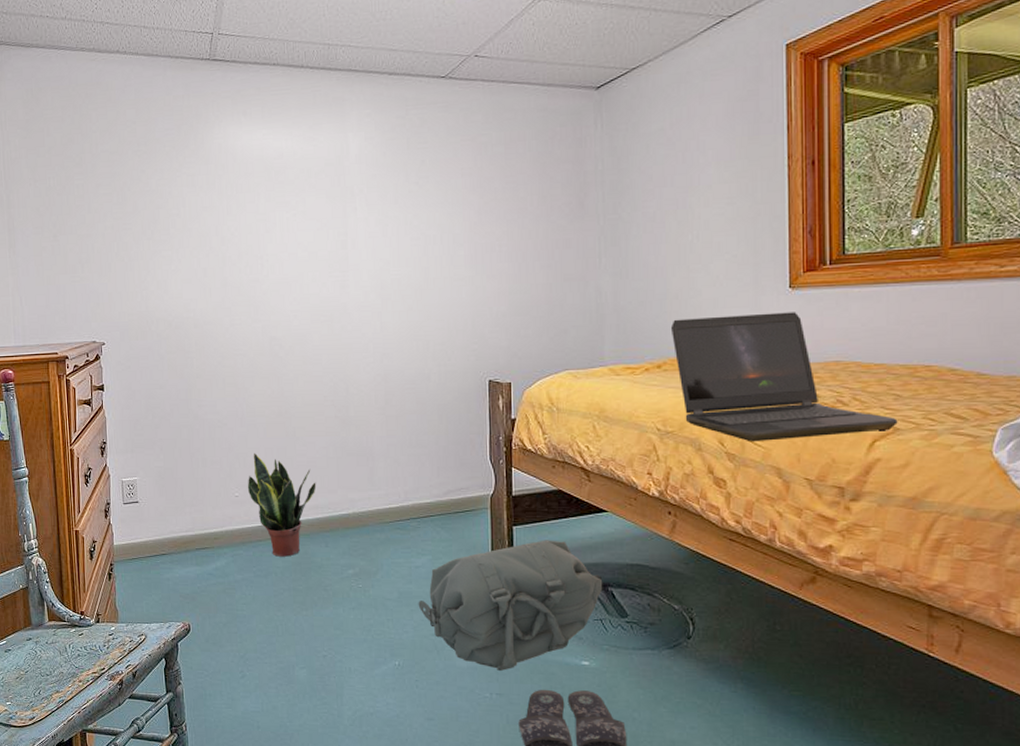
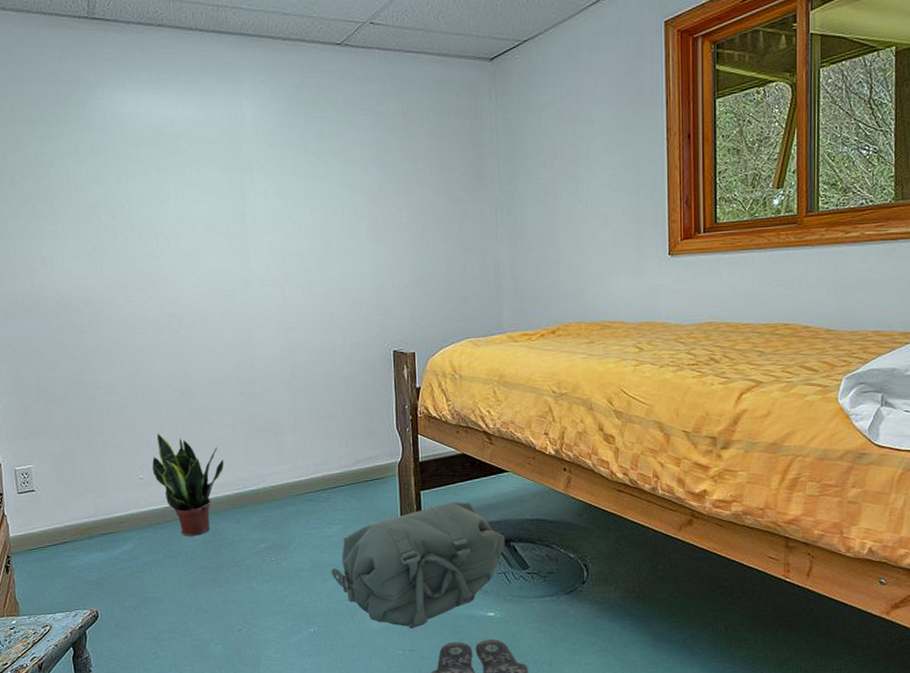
laptop computer: present [670,312,898,442] -> none [563,277,761,400]

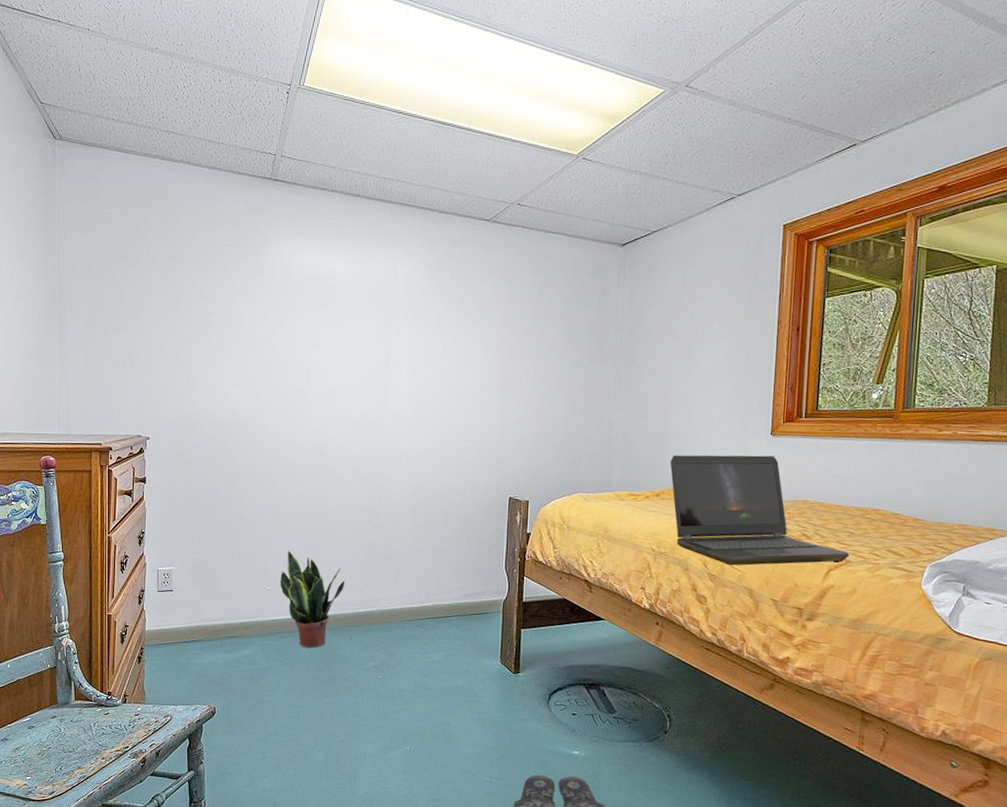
duffel bag: present [331,501,506,628] -> none [431,642,596,757]
laptop computer: none [563,277,761,400] -> present [669,454,850,566]

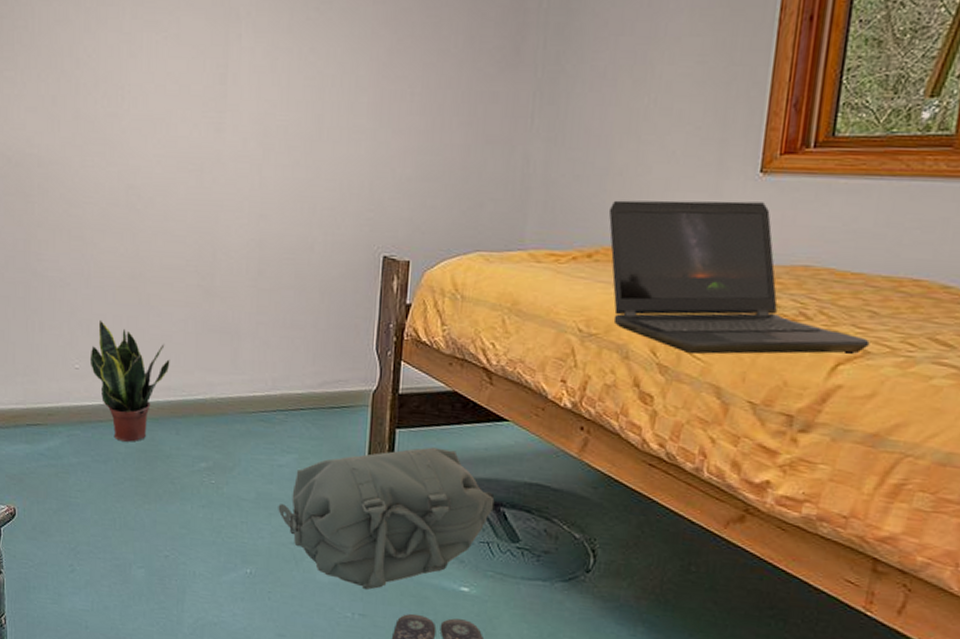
duffel bag: none [431,642,596,757] -> present [278,447,495,590]

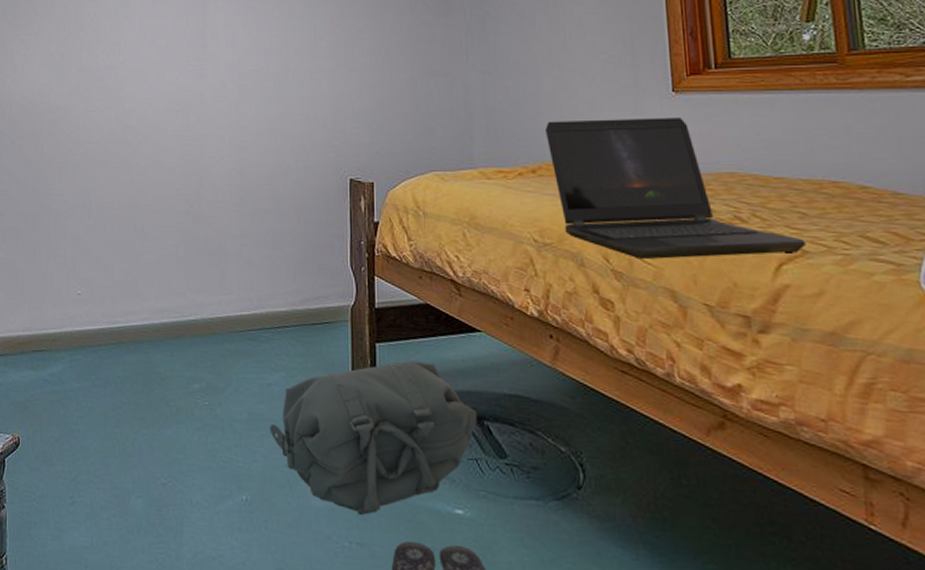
potted plant: present [89,319,170,442] -> none [90,247,164,365]

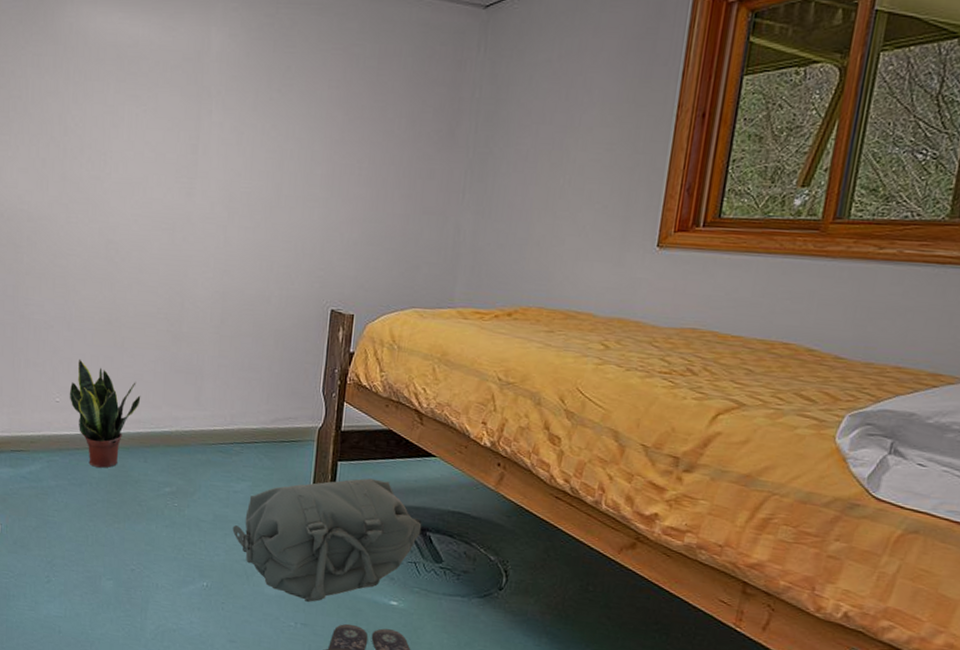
potted plant: none [90,247,164,365] -> present [69,358,141,468]
laptop computer: present [544,118,806,260] -> none [526,267,746,406]

